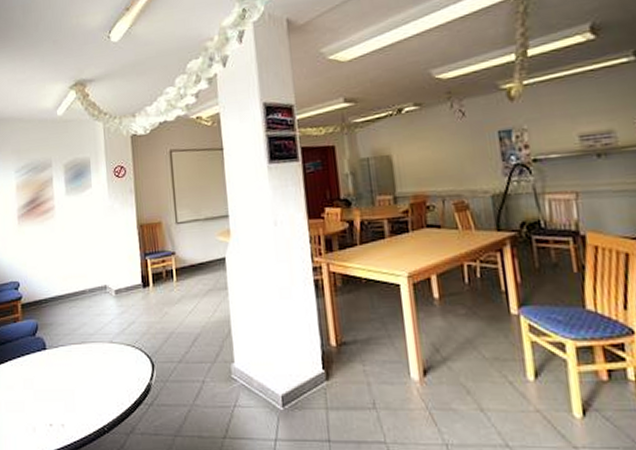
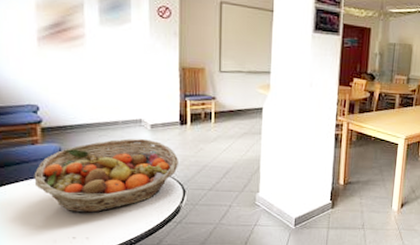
fruit basket: none [16,306,145,395] -> present [34,138,178,213]

